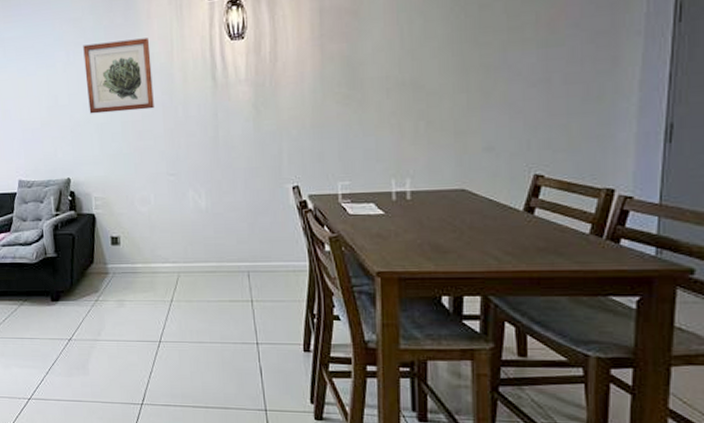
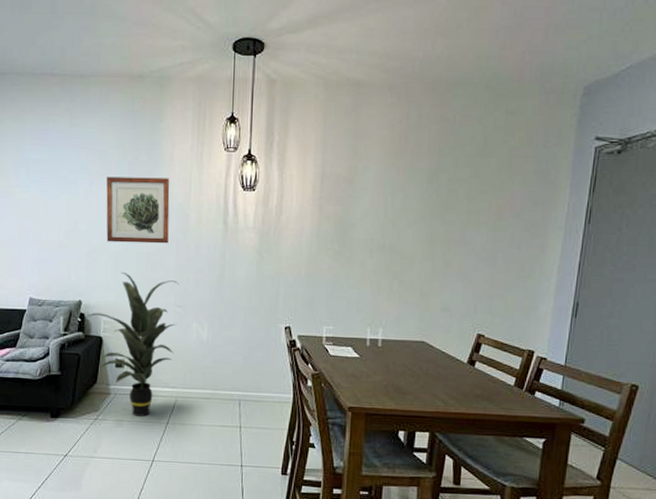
indoor plant: none [77,143,171,296] -> present [86,271,180,417]

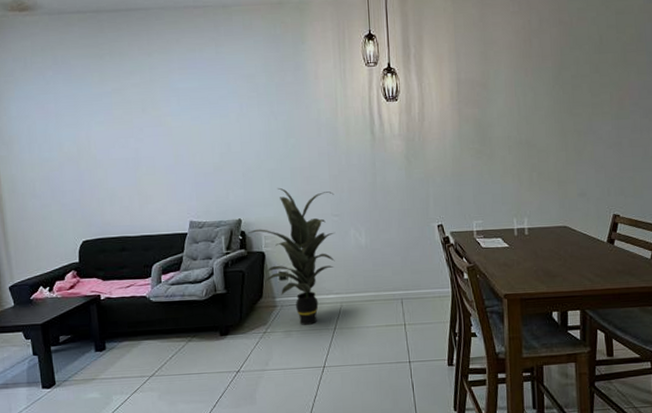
wall art: present [106,176,170,244] -> none [256,95,320,161]

